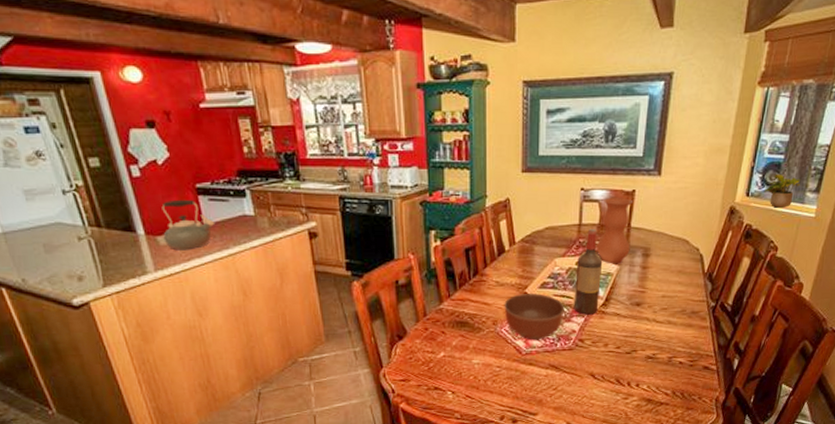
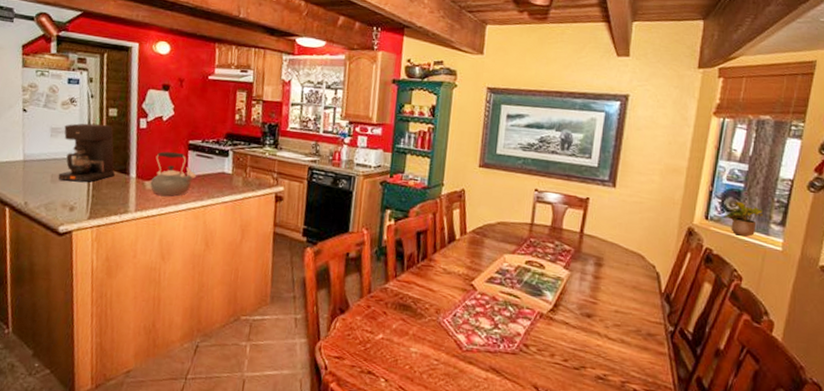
coffee maker: none [39,178,119,249] -> present [58,123,115,183]
bowl: present [504,293,565,341] -> none [448,285,511,338]
wine bottle: present [573,229,603,315] -> none [520,230,553,319]
vase: present [596,198,634,264] -> none [546,202,587,270]

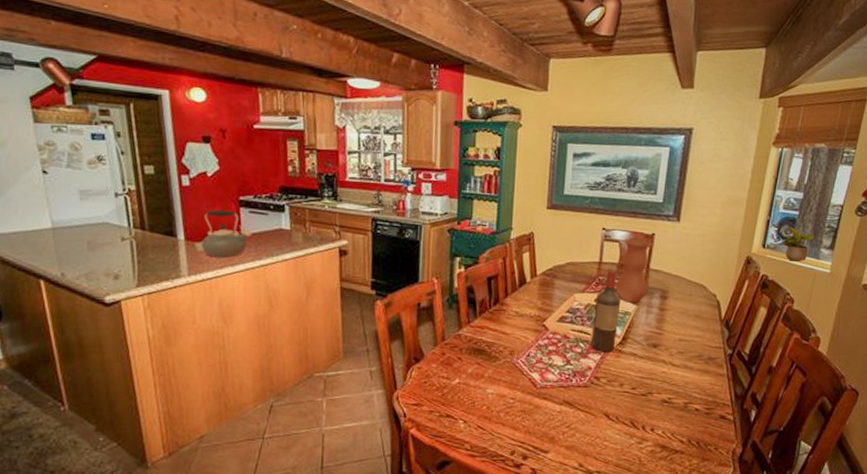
coffee maker: present [58,123,115,183] -> none [95,183,161,248]
wine bottle: none [520,230,553,319] -> present [590,268,621,353]
vase: none [546,202,587,270] -> present [615,239,653,304]

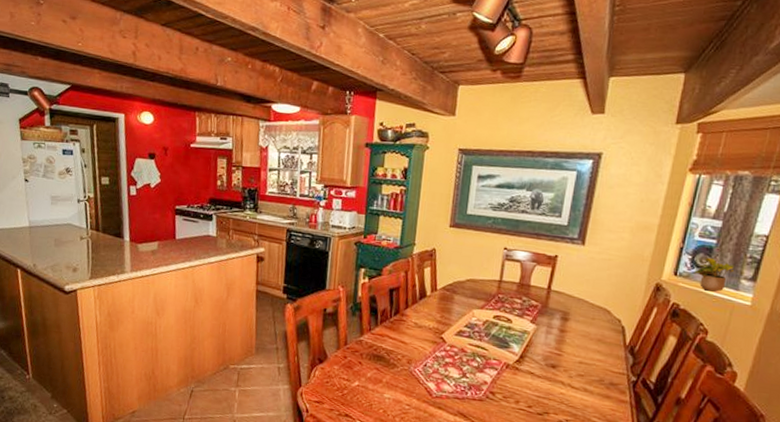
kettle: present [201,209,252,258] -> none [142,216,185,258]
wine bottle: present [590,268,621,353] -> none [487,286,521,369]
vase: present [615,239,653,304] -> none [514,259,556,324]

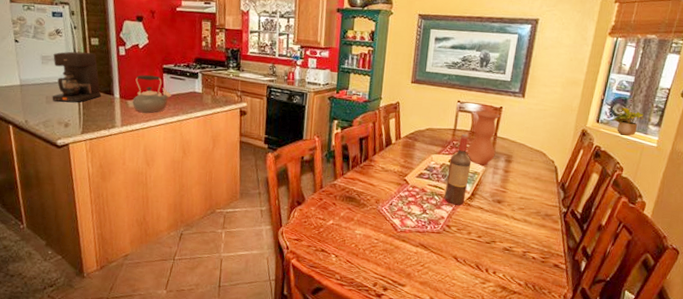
coffee maker: none [60,191,111,246] -> present [52,51,101,103]
kettle: none [142,216,185,258] -> present [132,75,172,113]
wine bottle: none [487,286,521,369] -> present [444,134,472,206]
vase: none [514,259,556,324] -> present [466,111,501,166]

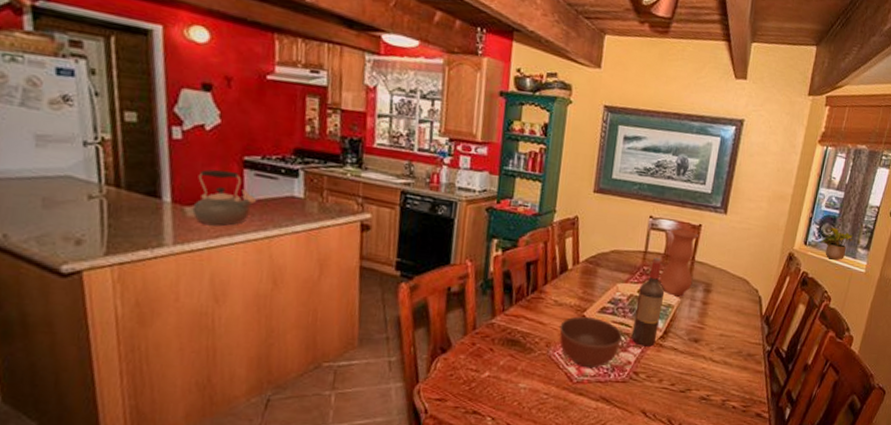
coffee maker: present [52,51,101,103] -> none [52,129,141,209]
bowl: none [386,180,437,221] -> present [559,316,622,369]

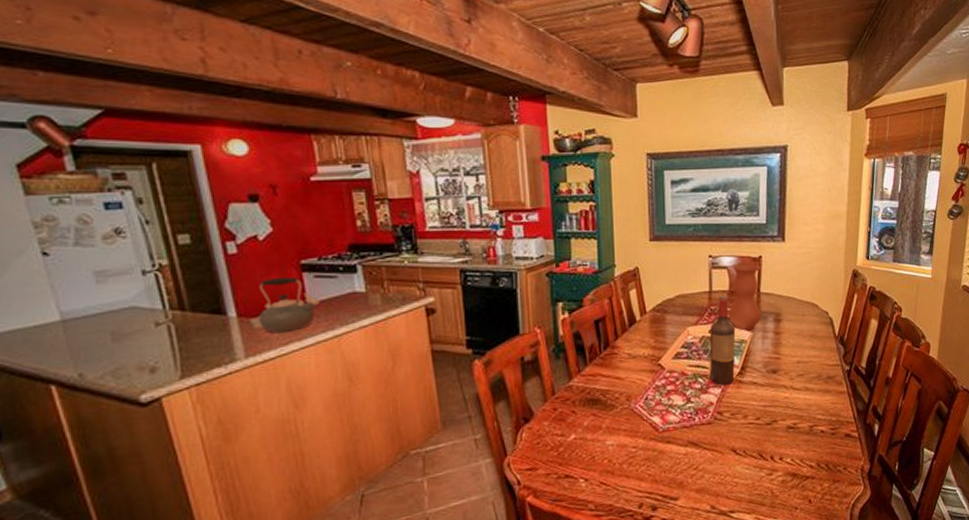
bowl: present [559,316,622,369] -> none [637,364,701,416]
potted plant: present [821,226,853,260] -> none [883,237,914,270]

